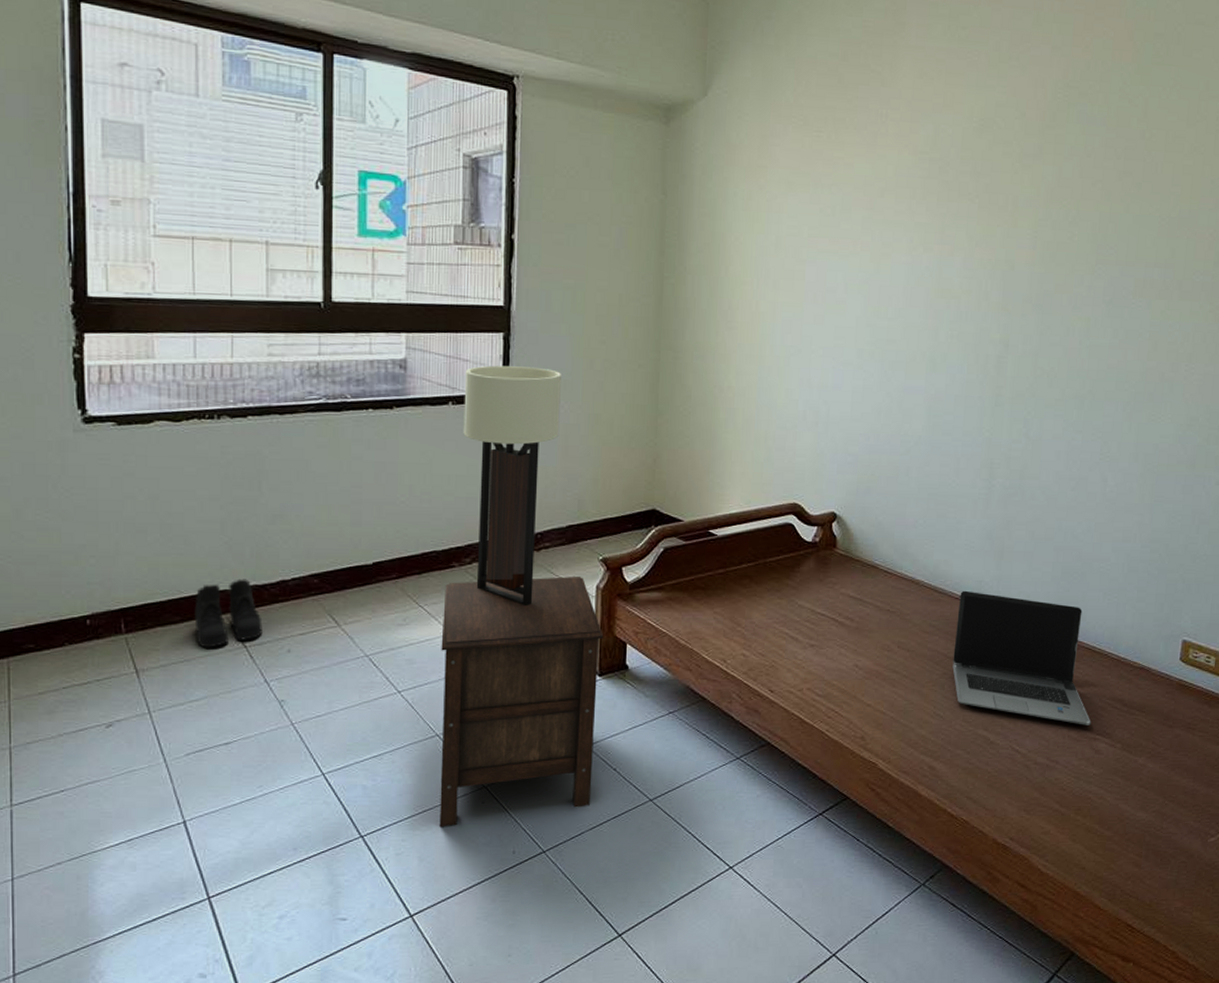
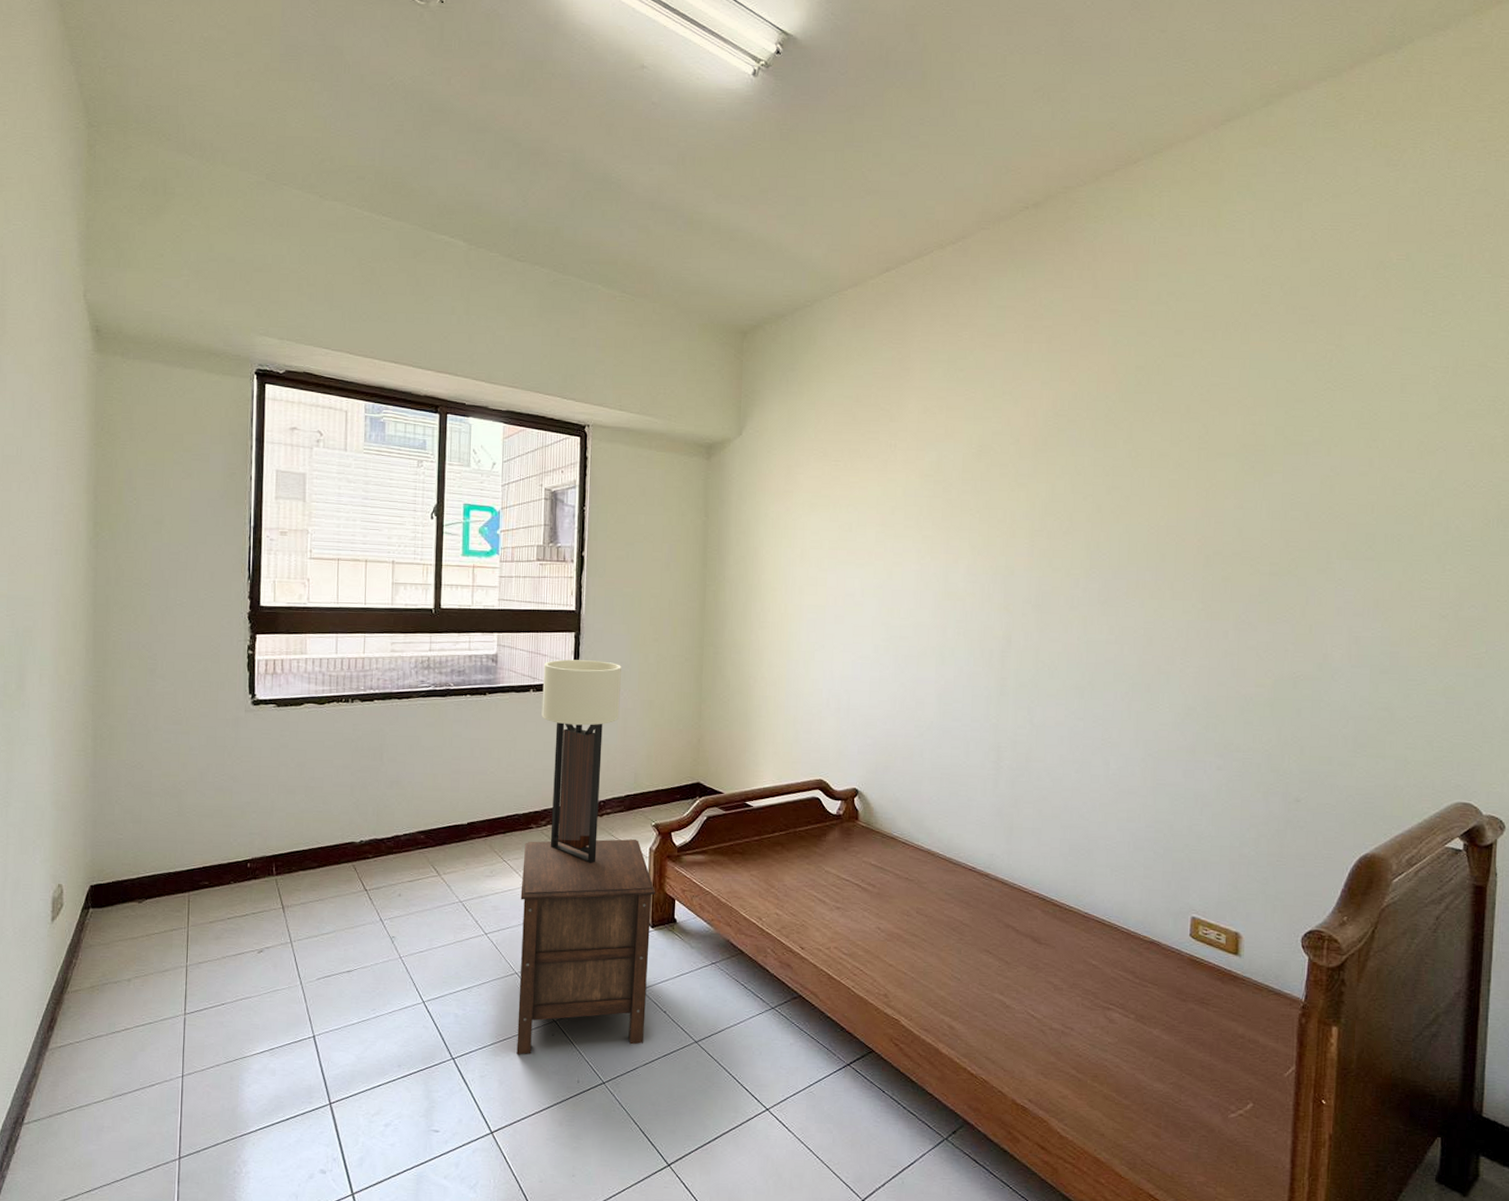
boots: present [194,579,263,648] -> none [328,833,380,890]
laptop computer: present [952,590,1092,725] -> none [968,862,1104,995]

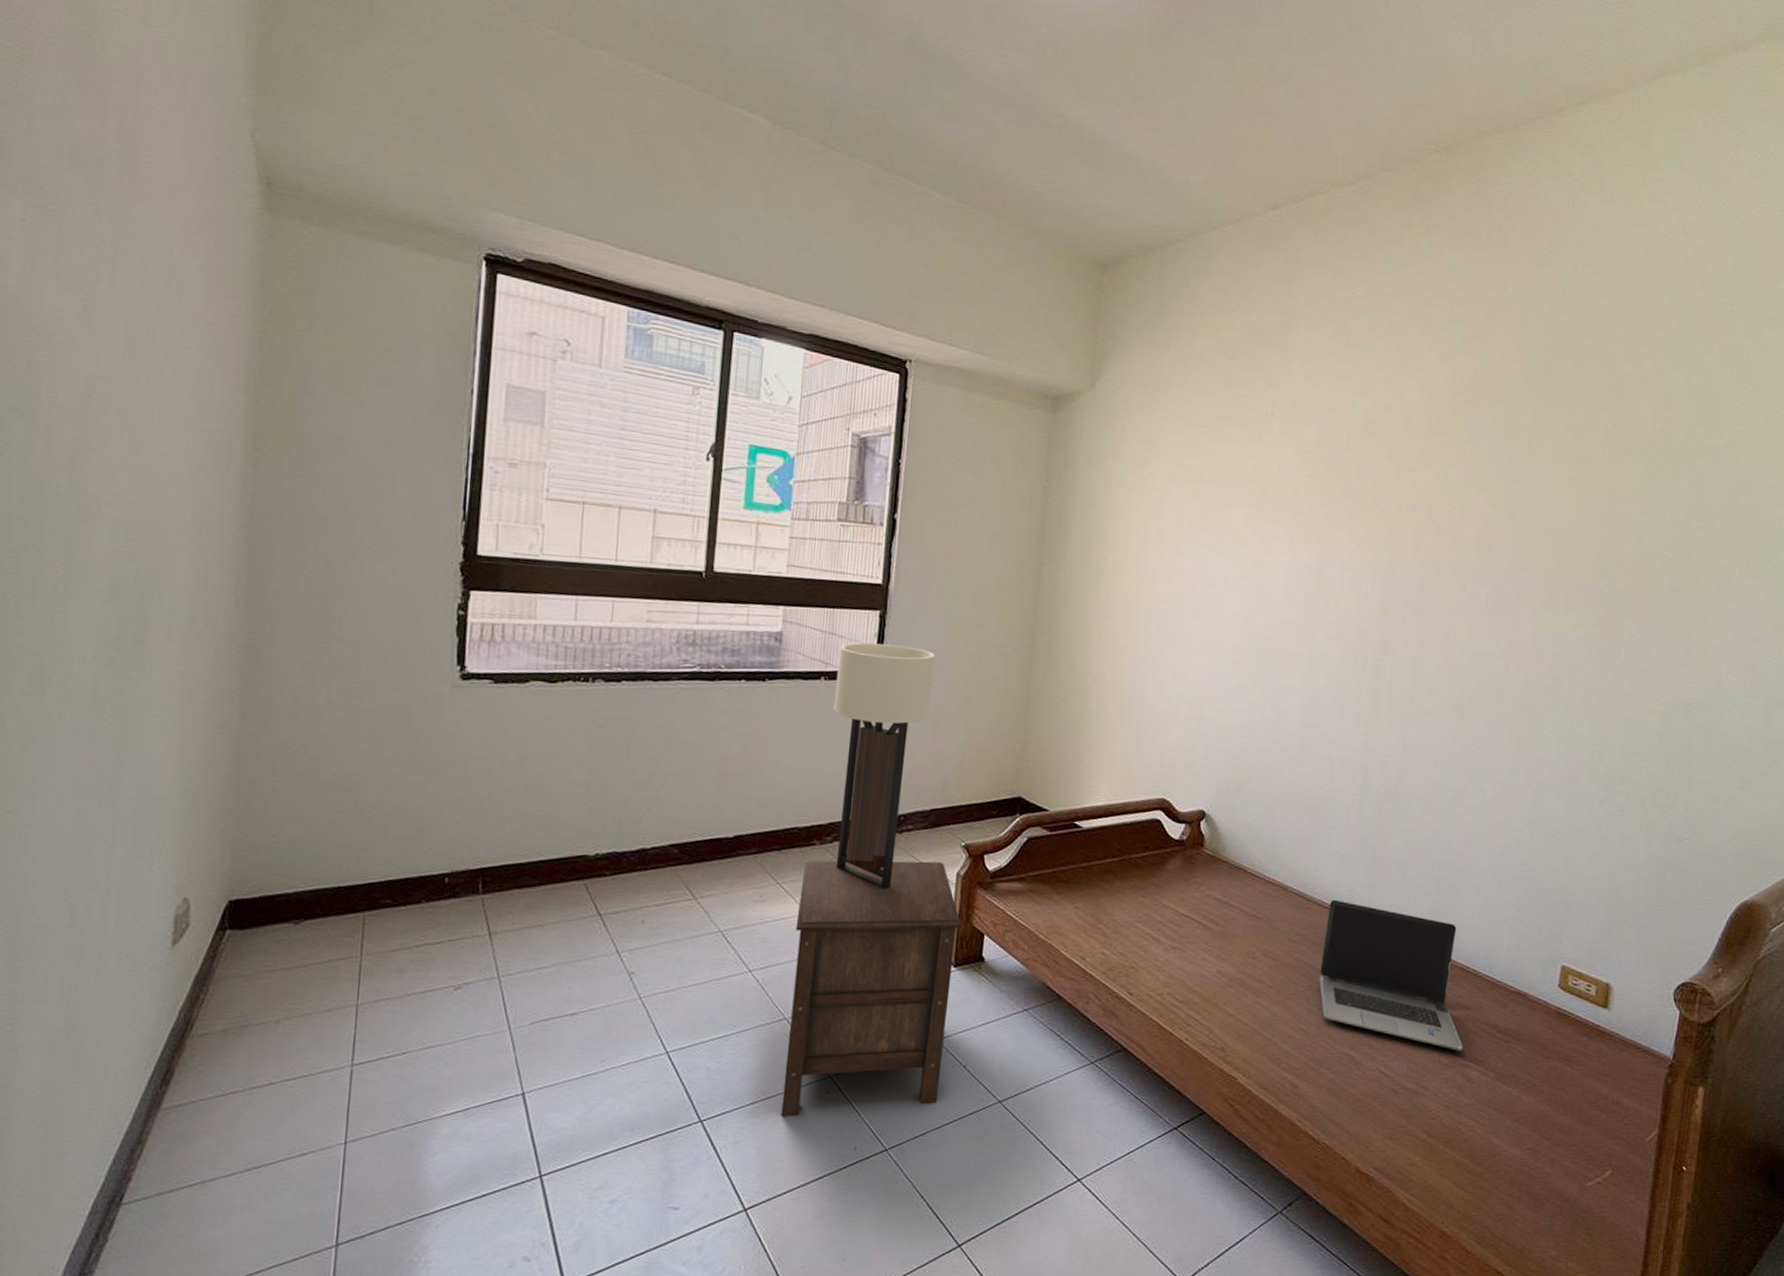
laptop computer: none [968,862,1104,995] -> present [1319,899,1464,1051]

